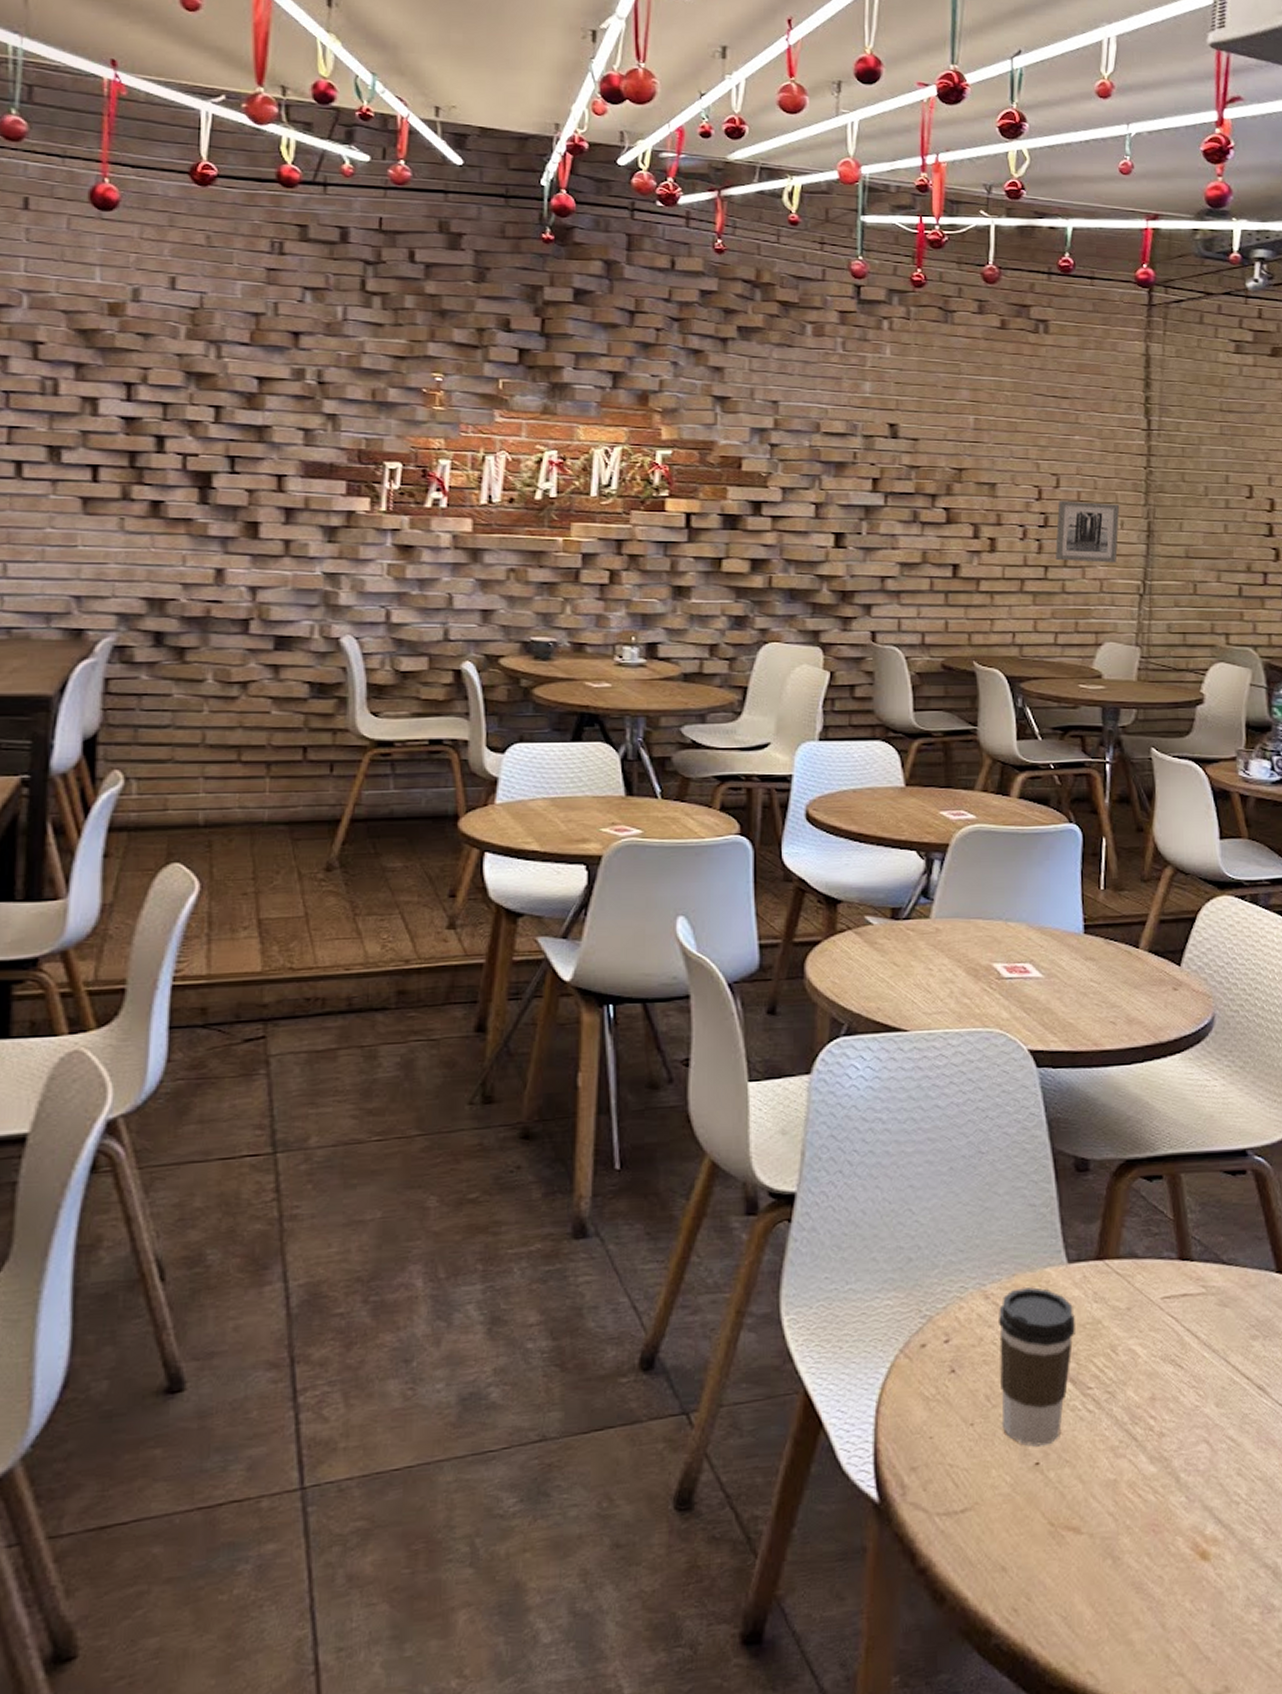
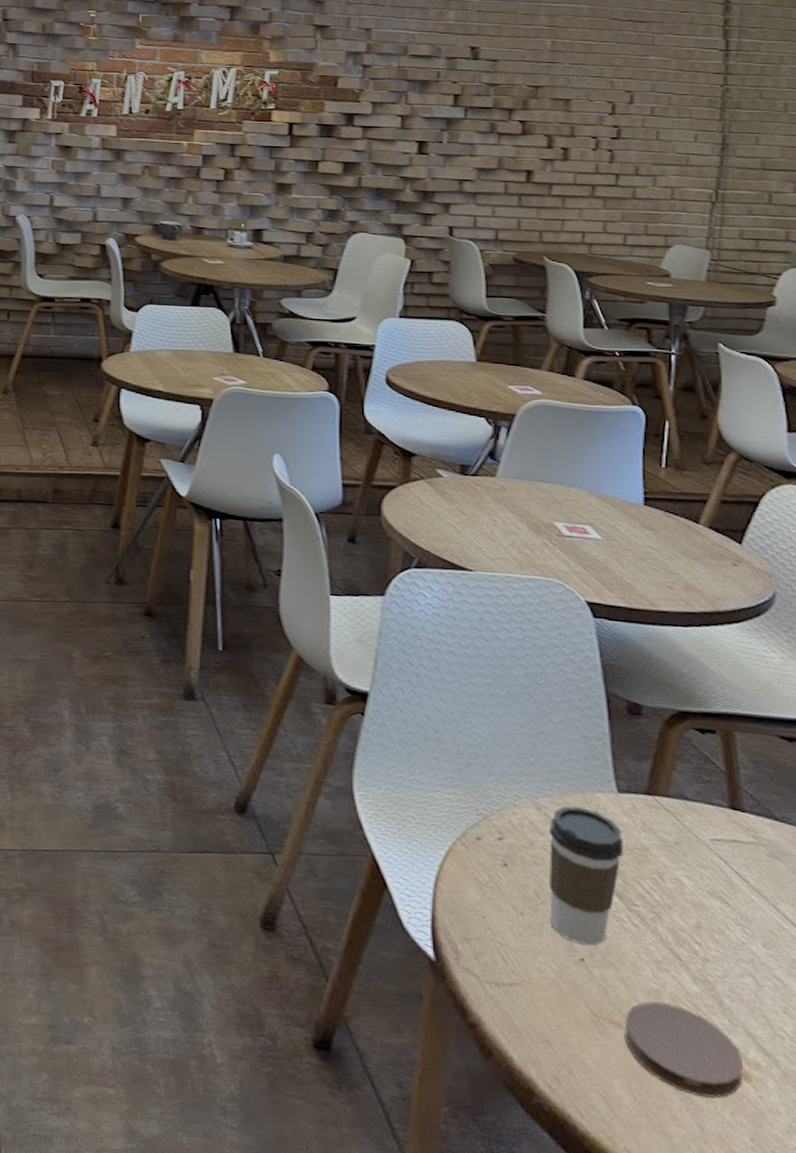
wall art: present [1055,500,1120,563] -> none [628,115,694,173]
coaster: none [1083,1491,1201,1592] -> present [624,1001,743,1099]

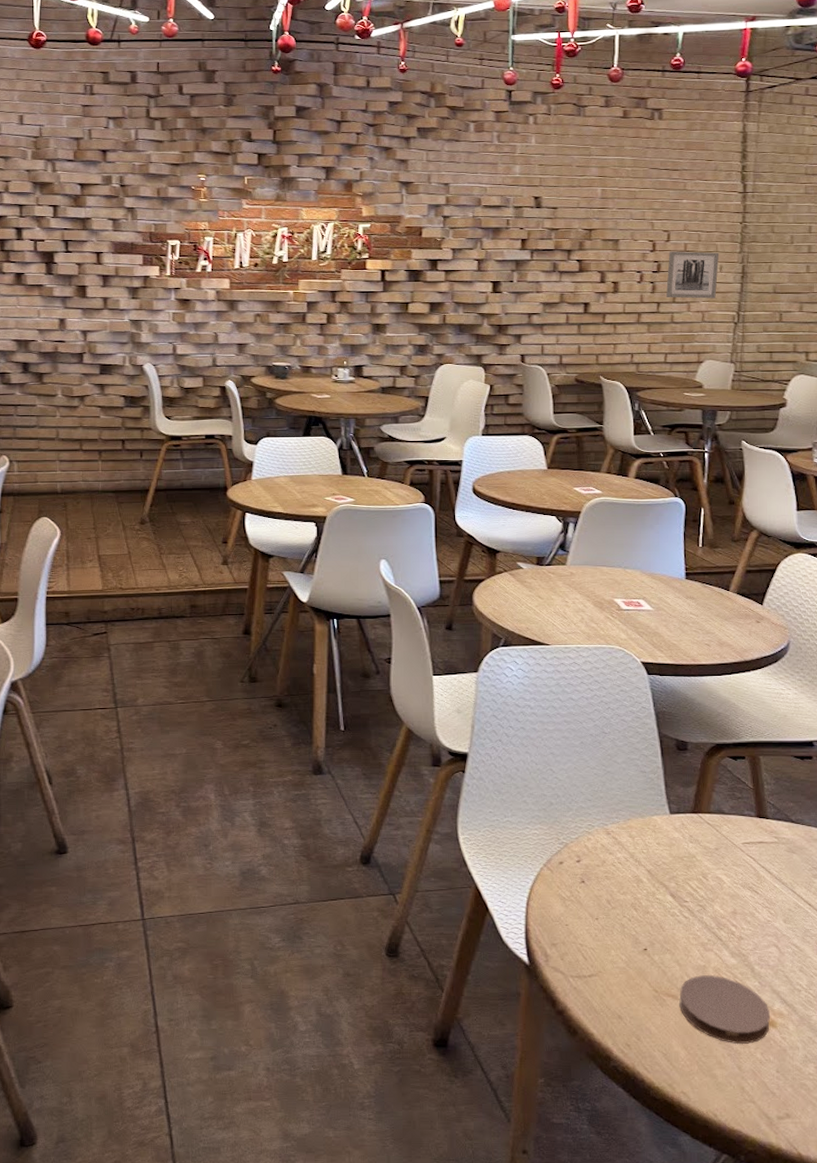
coffee cup: present [549,806,623,946] -> none [617,829,675,938]
wall art: none [628,115,694,173] -> present [666,251,720,299]

